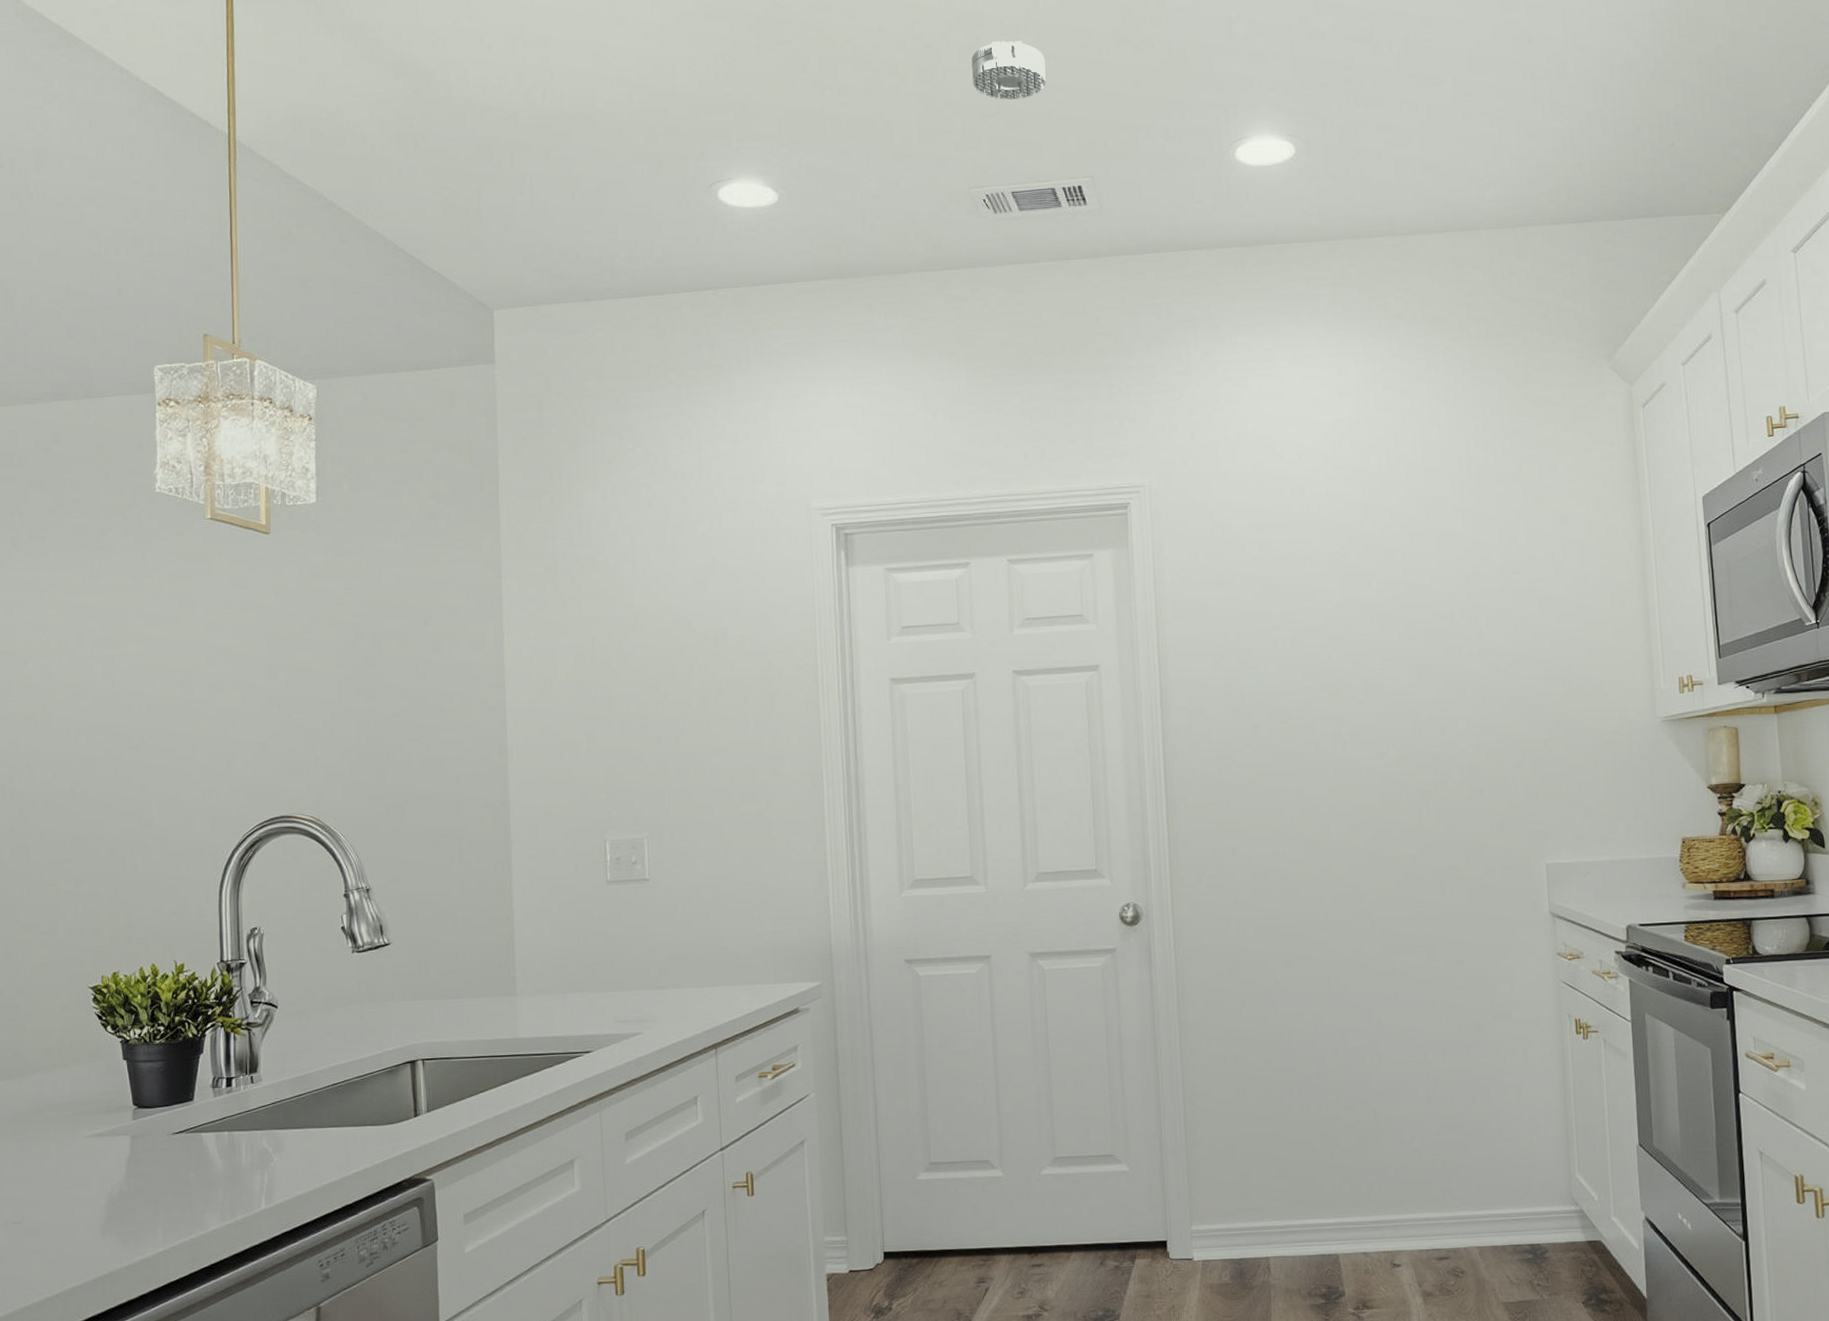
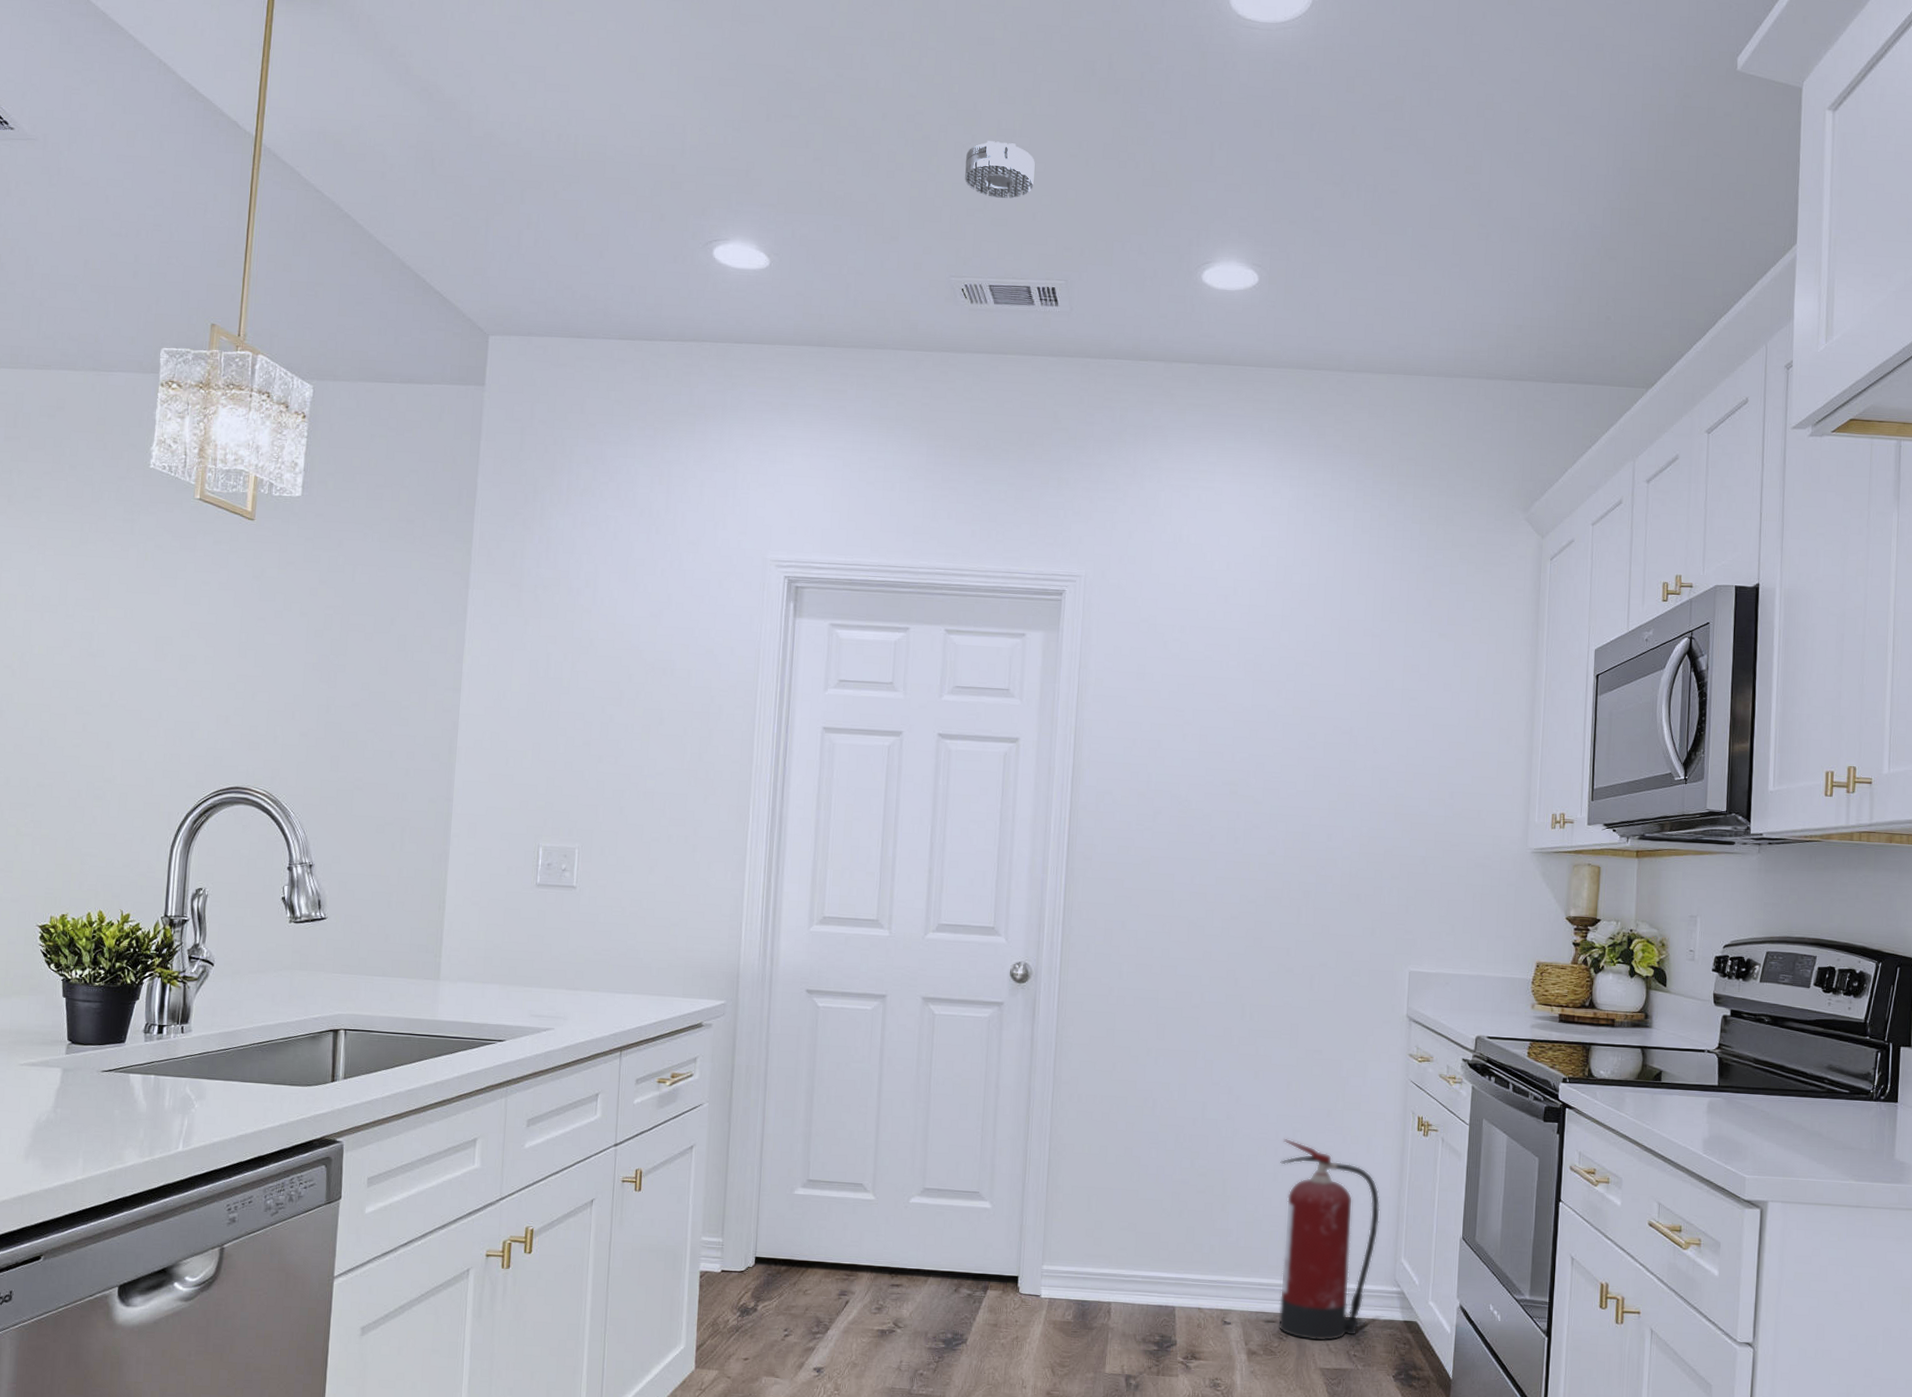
fire extinguisher: none [1433,1058,1548,1275] -> present [1278,1138,1380,1342]

